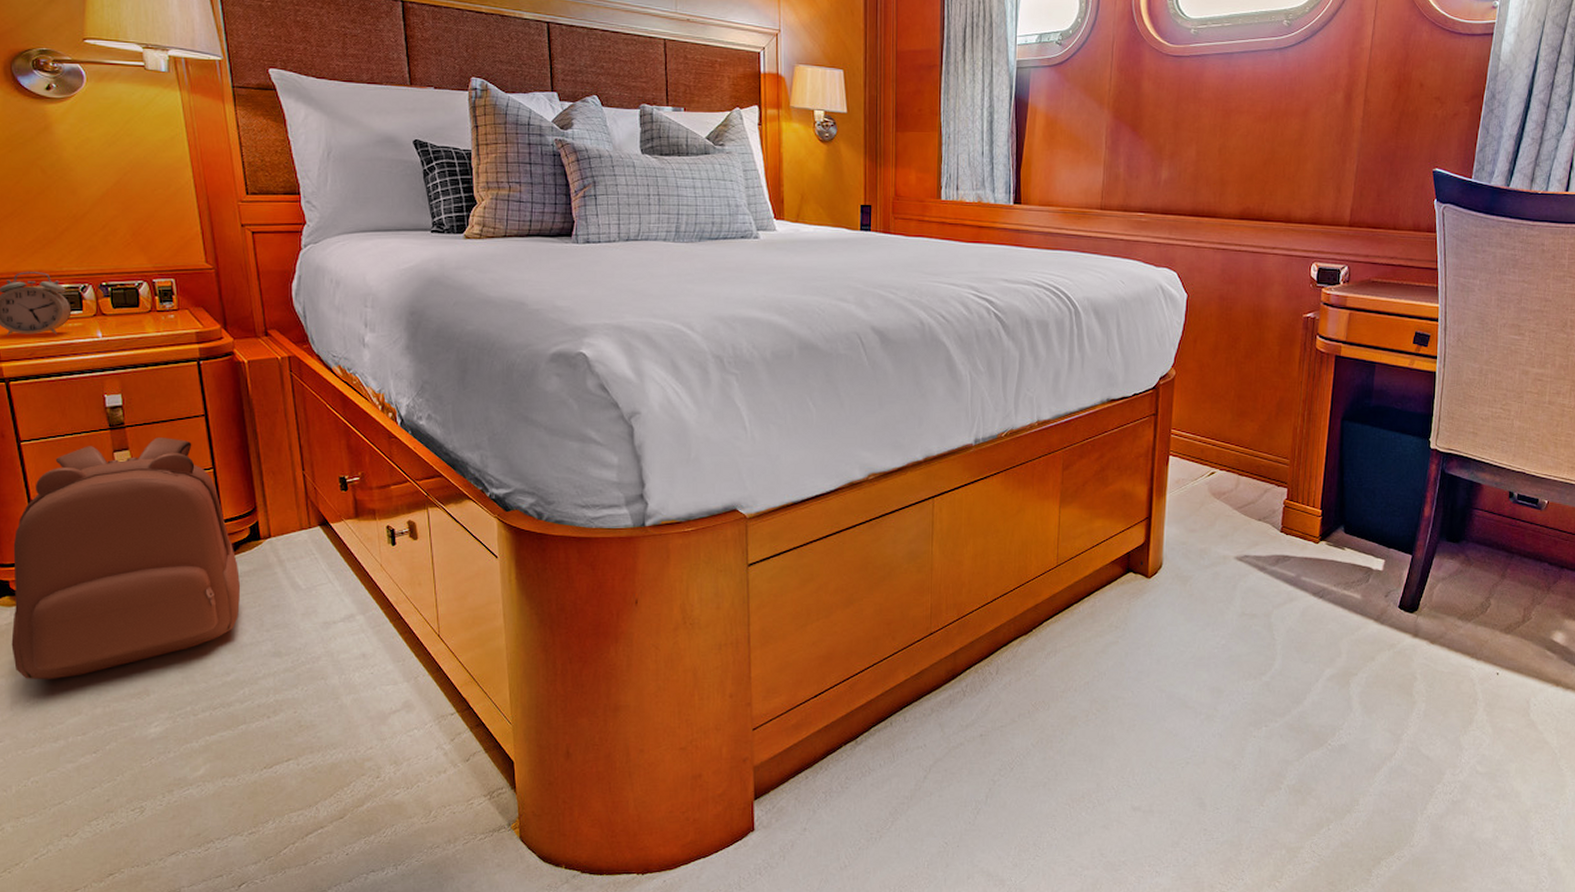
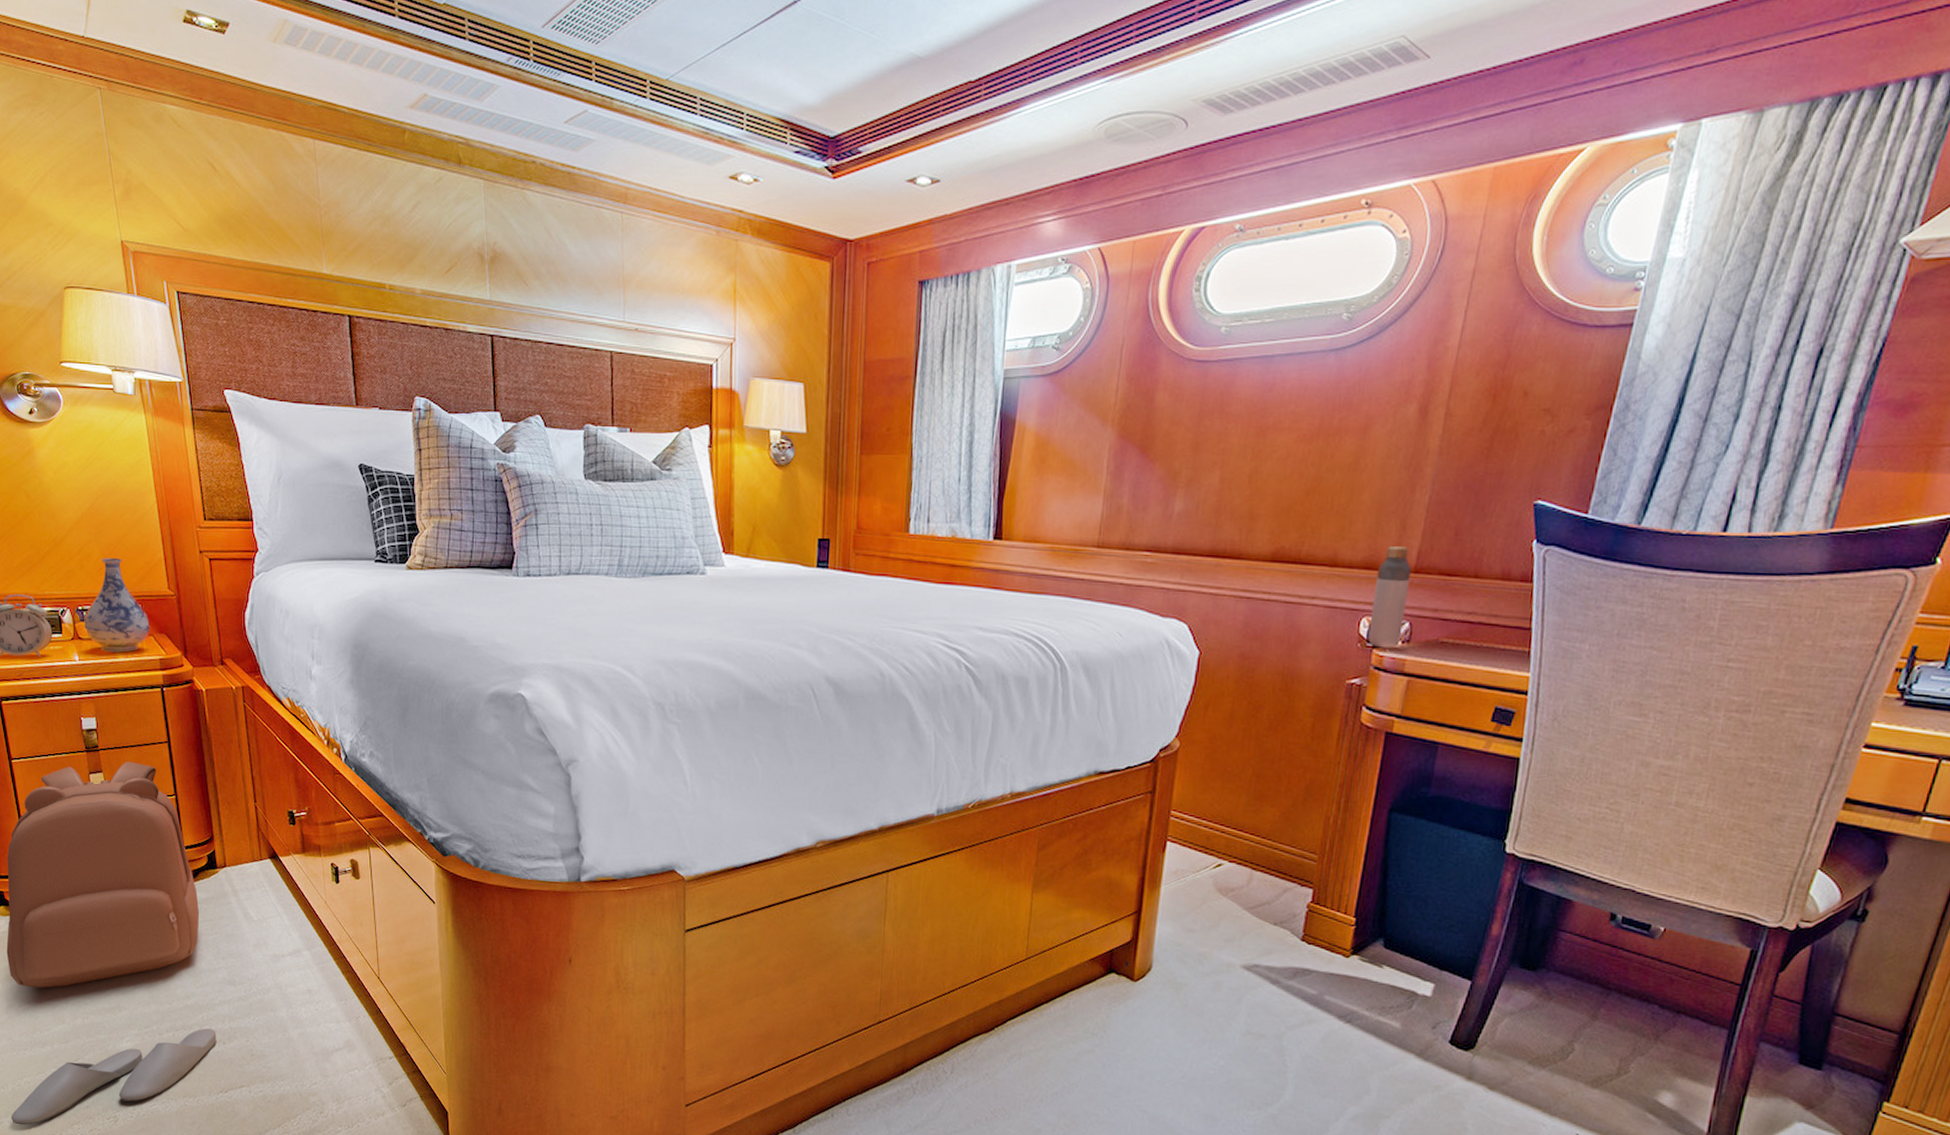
slippers: none [14,704,260,829] -> present [11,1028,217,1126]
vase: none [109,233,185,327] -> present [84,558,150,653]
bottle: none [1318,206,1347,288] -> present [1368,546,1411,648]

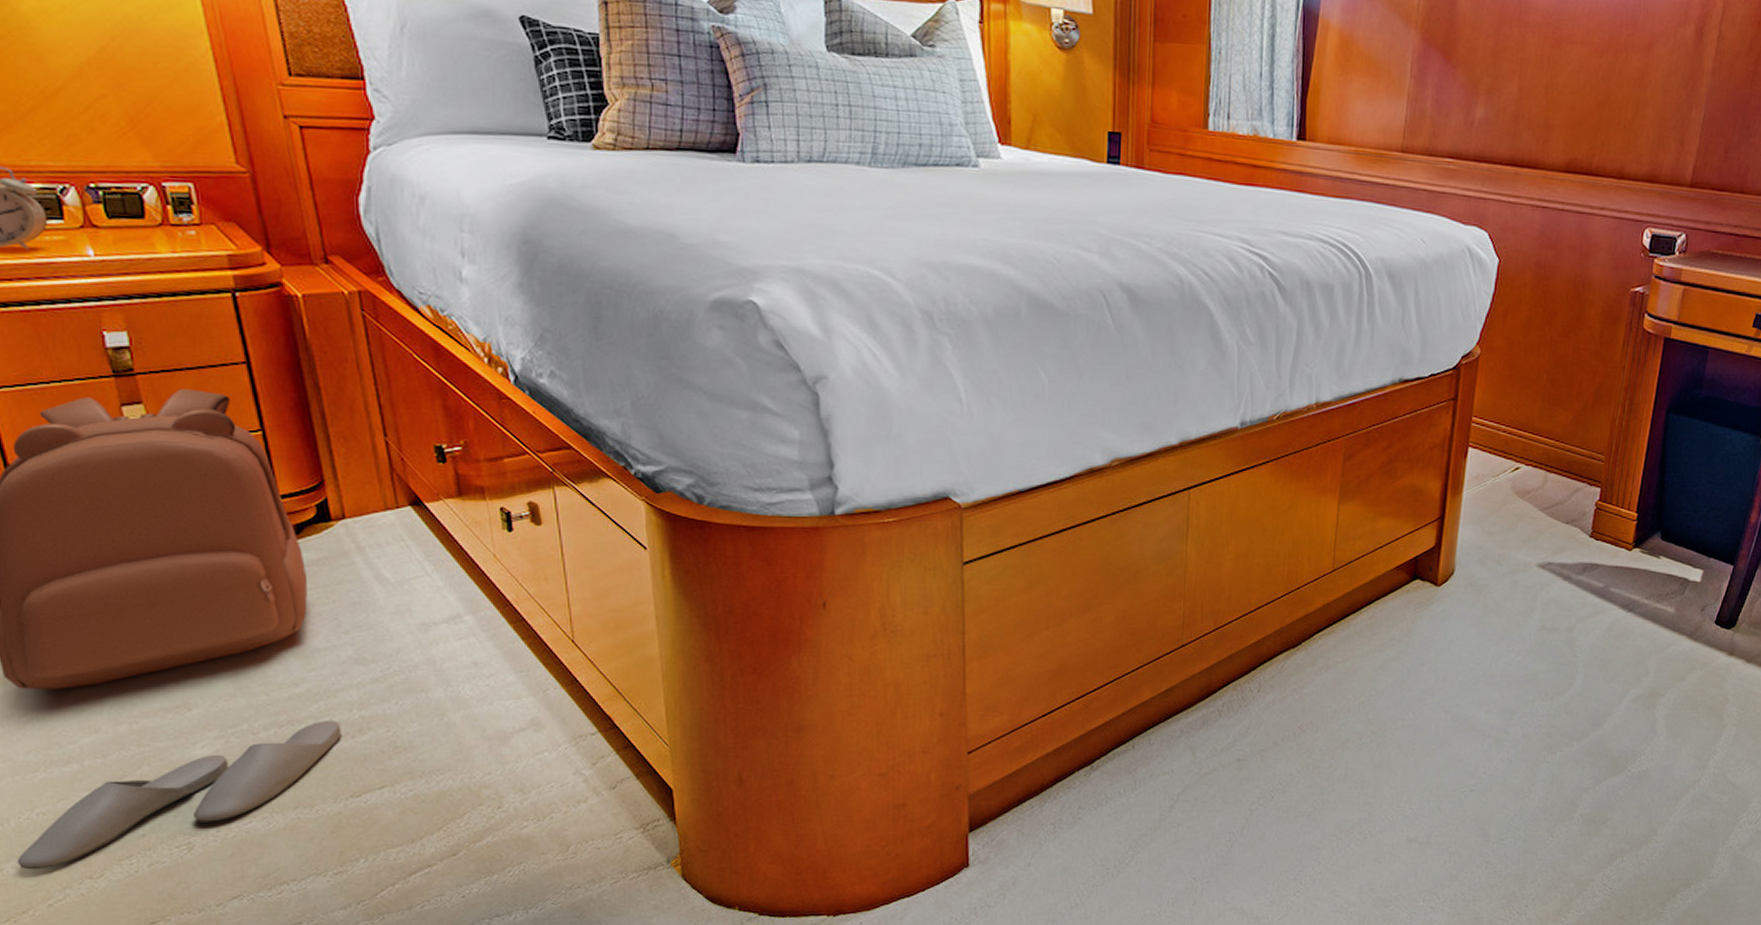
vase: present [84,558,150,653] -> none [100,119,210,246]
bottle: present [1368,546,1411,648] -> none [1650,161,1688,258]

